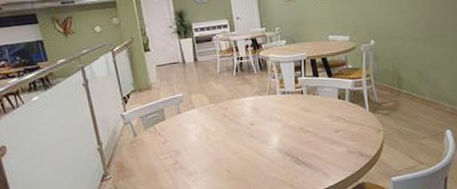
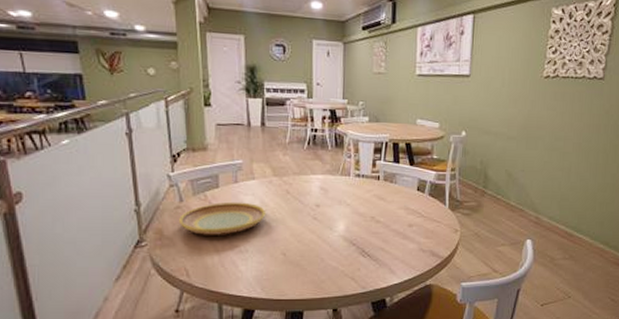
plate: none [135,130,209,163] -> present [179,202,266,235]

